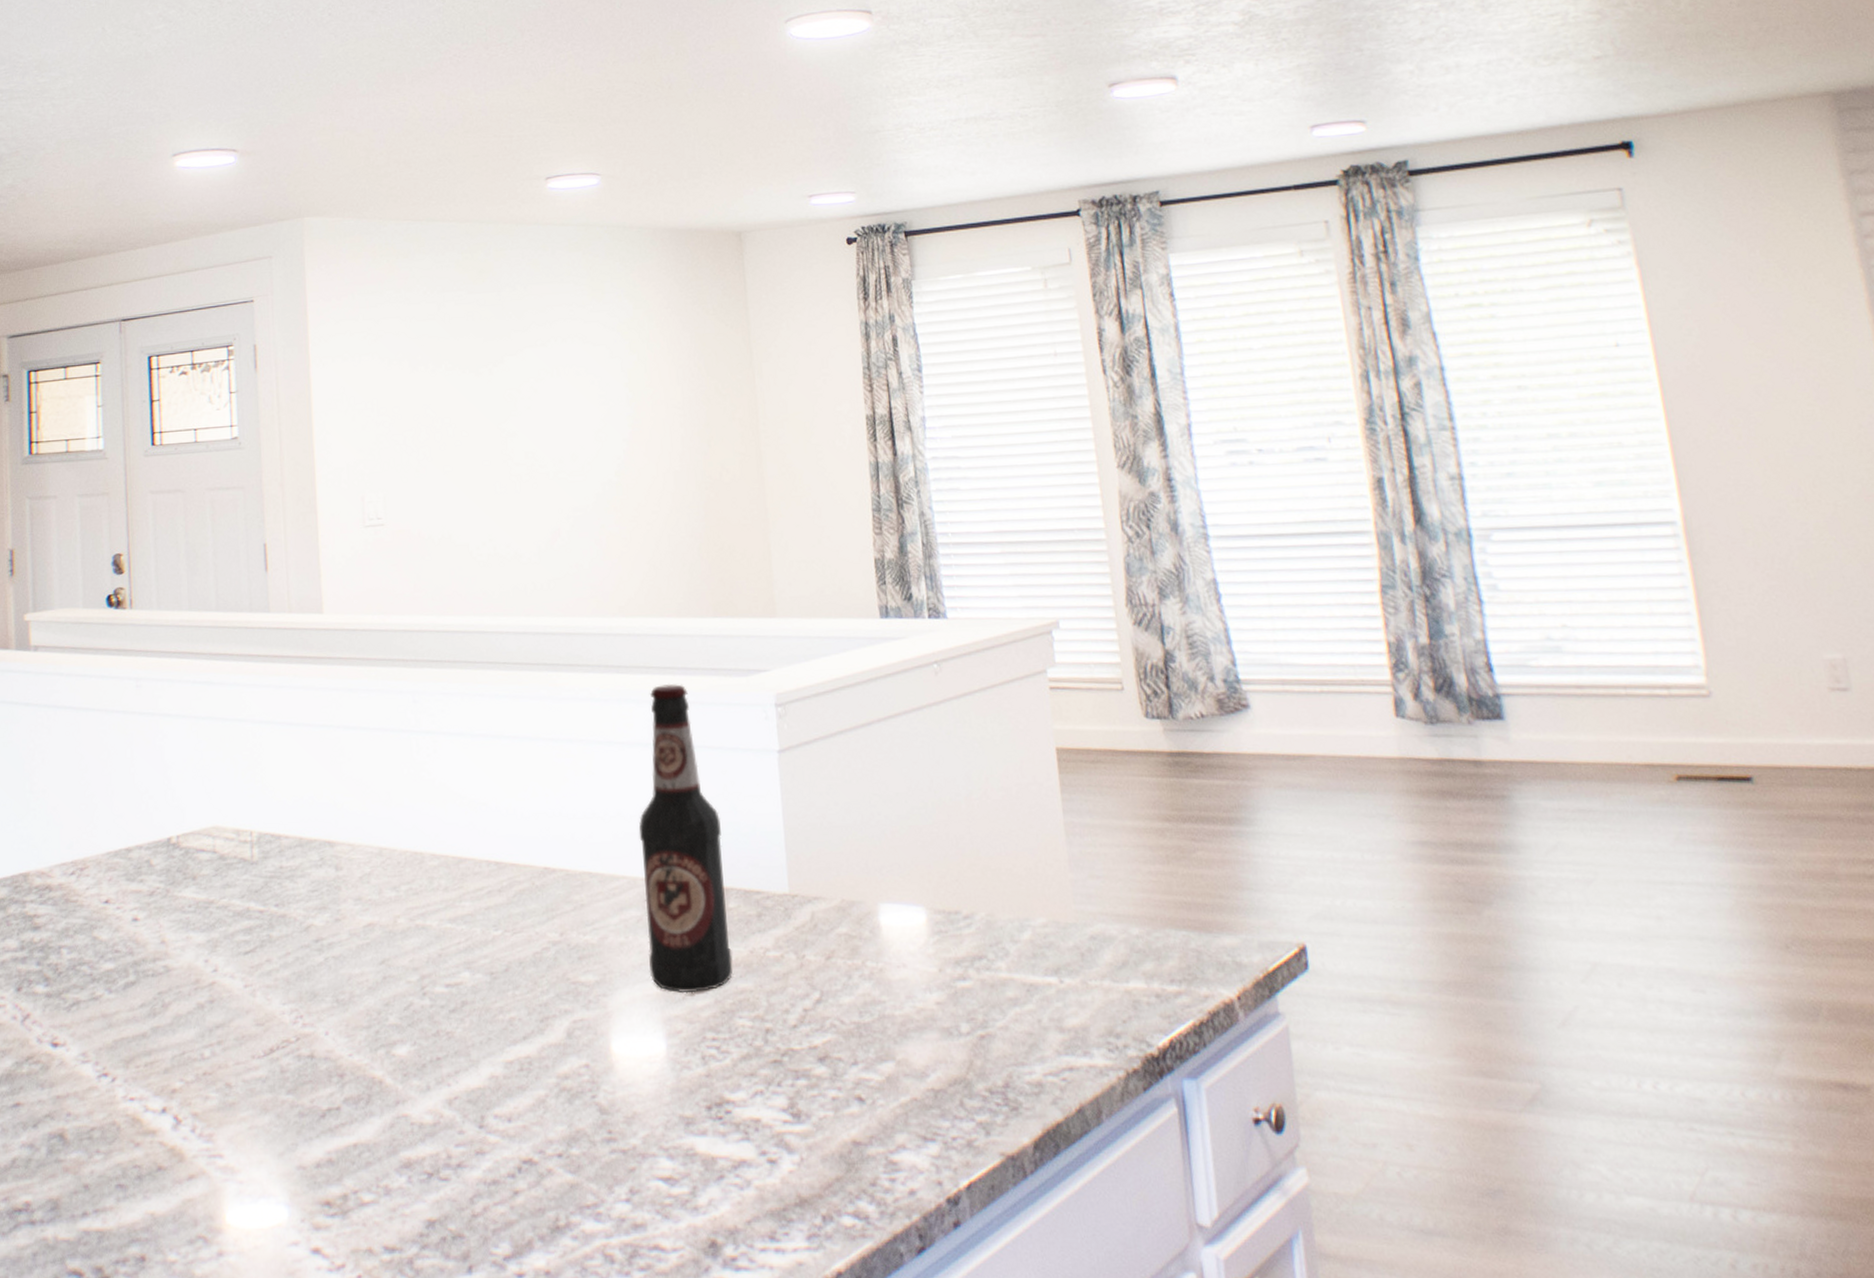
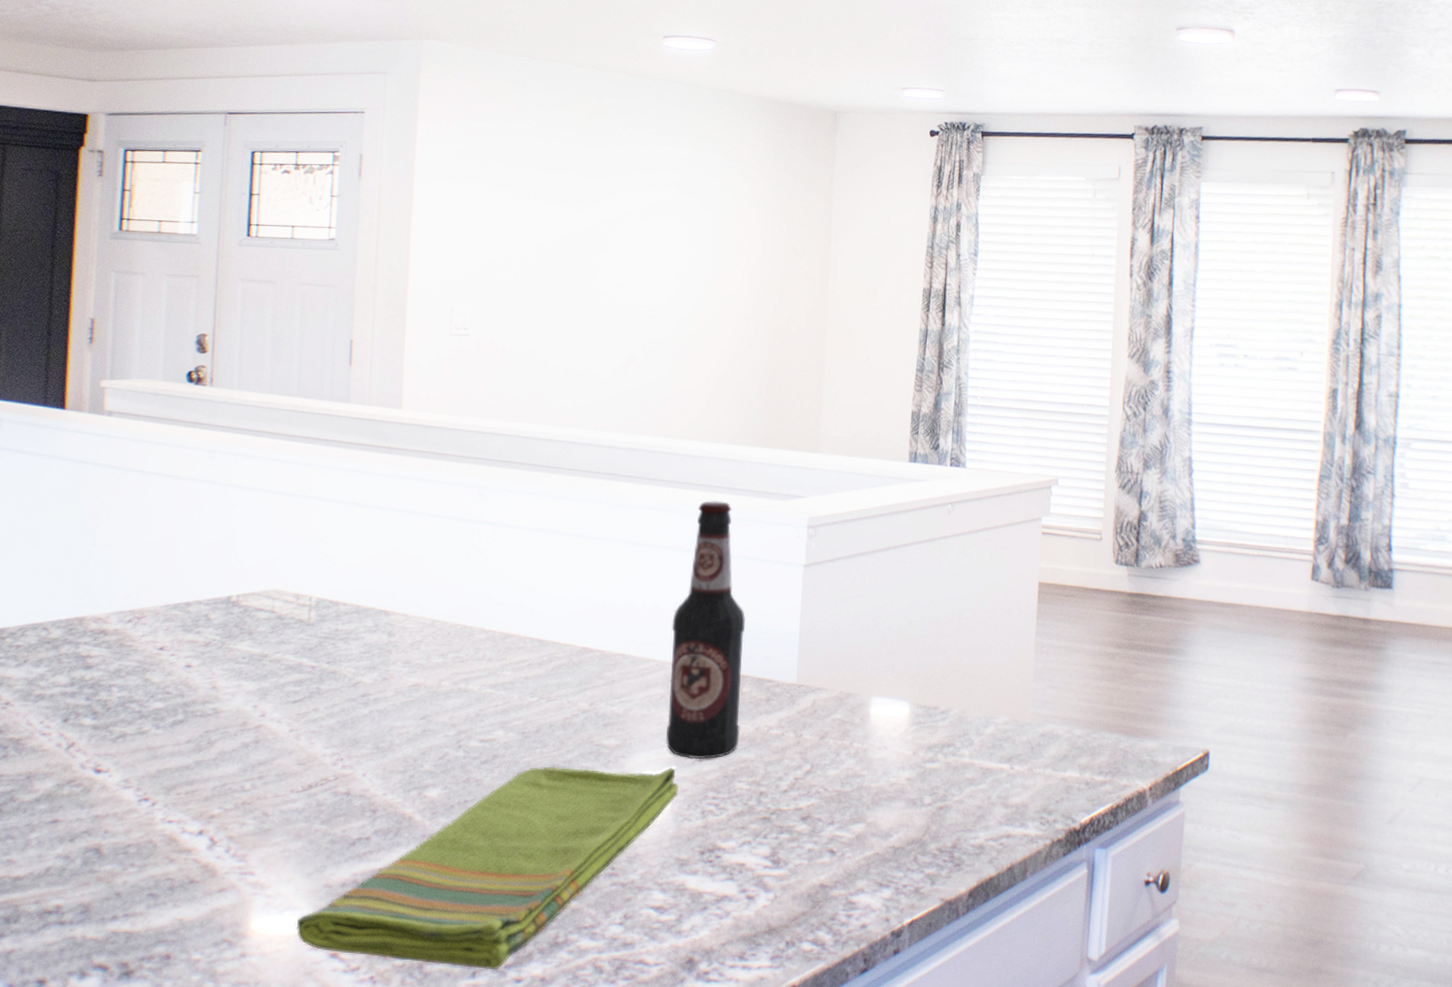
dish towel: none [272,1004,672,1263] -> present [296,766,679,970]

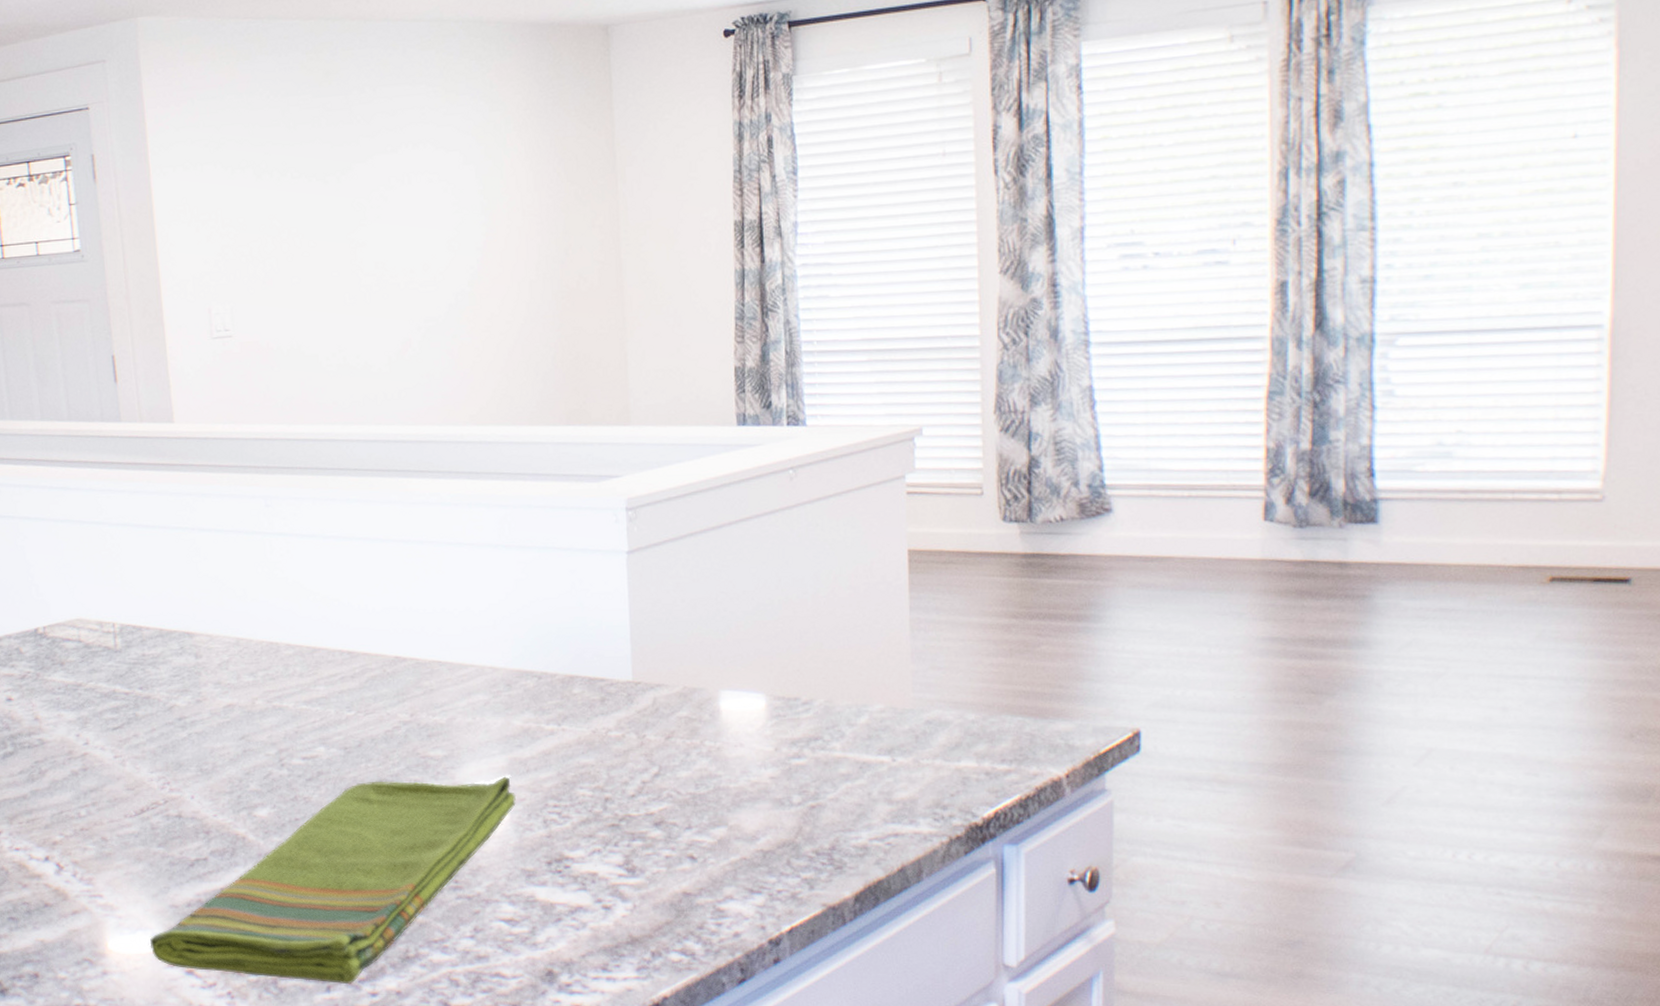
bottle: present [665,500,745,760] -> none [487,488,576,767]

